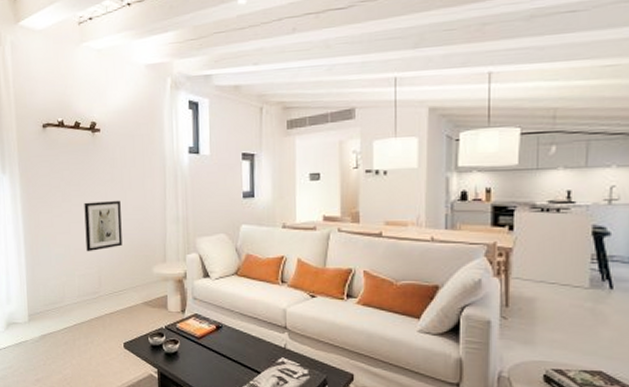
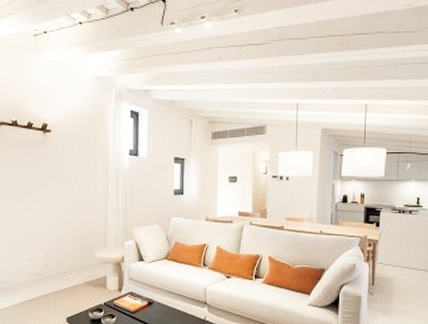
wall art: present [84,200,122,252] -> none [34,193,68,238]

